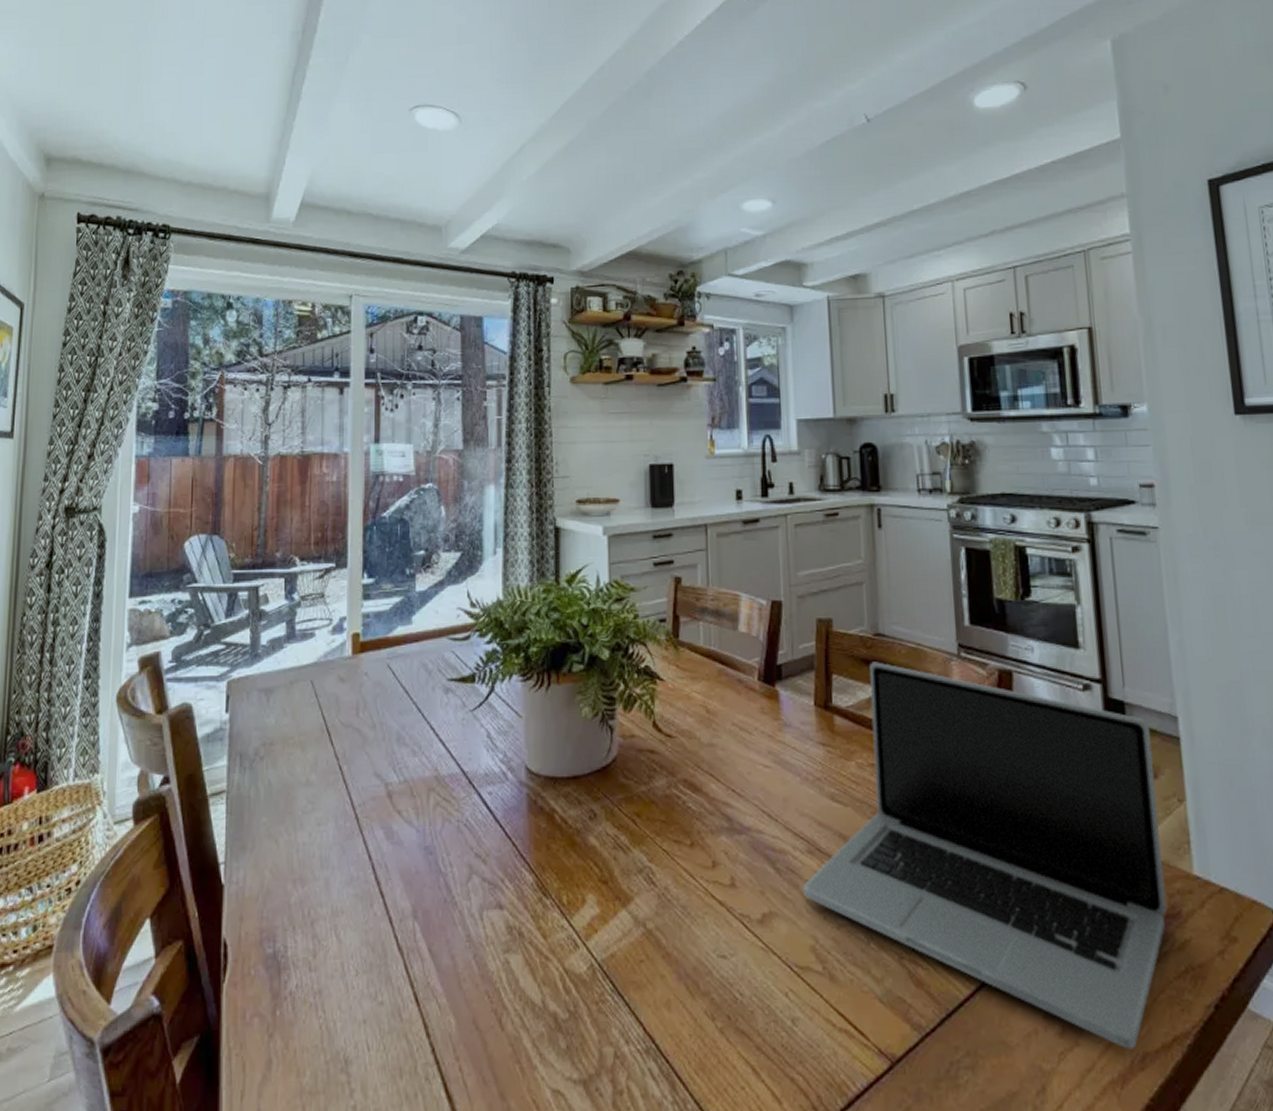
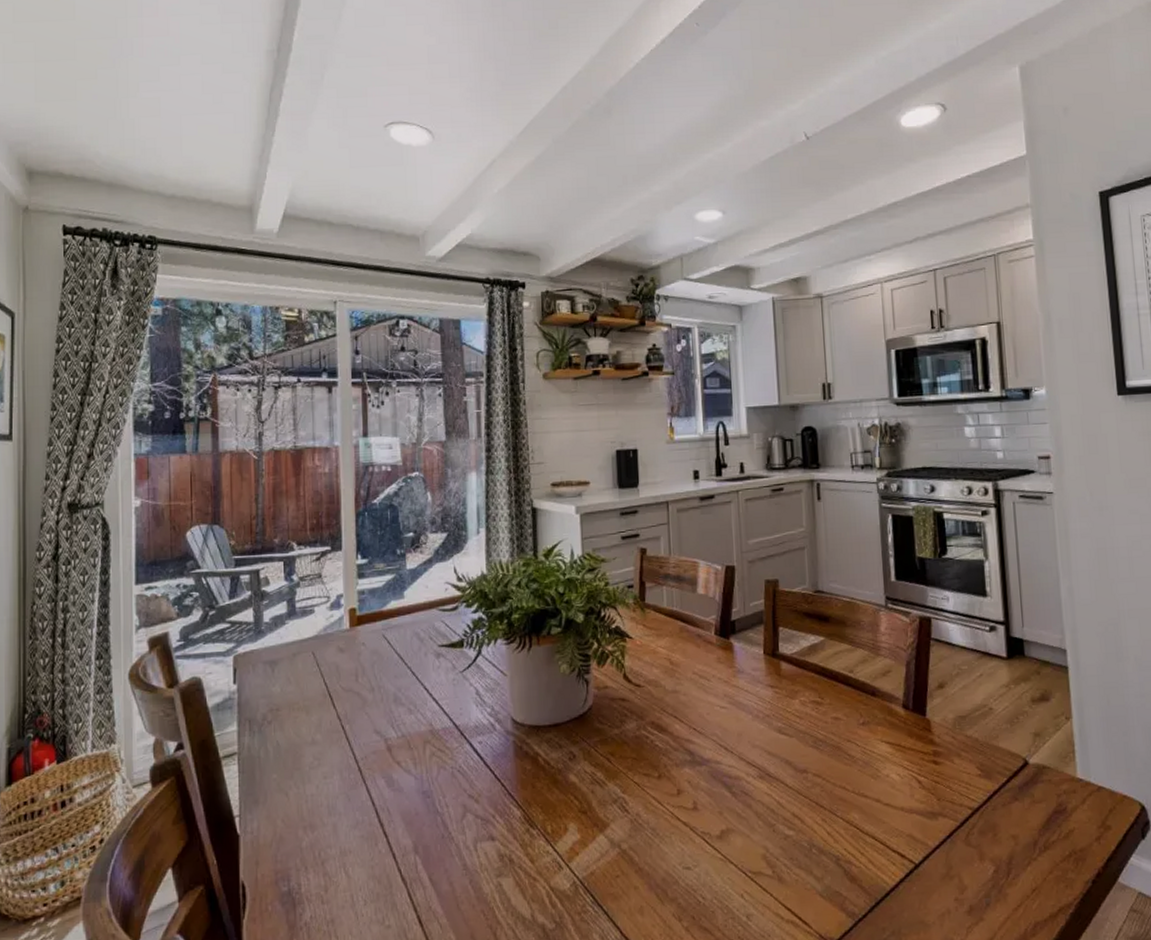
laptop: present [802,661,1167,1049] -> none [754,614,1055,921]

